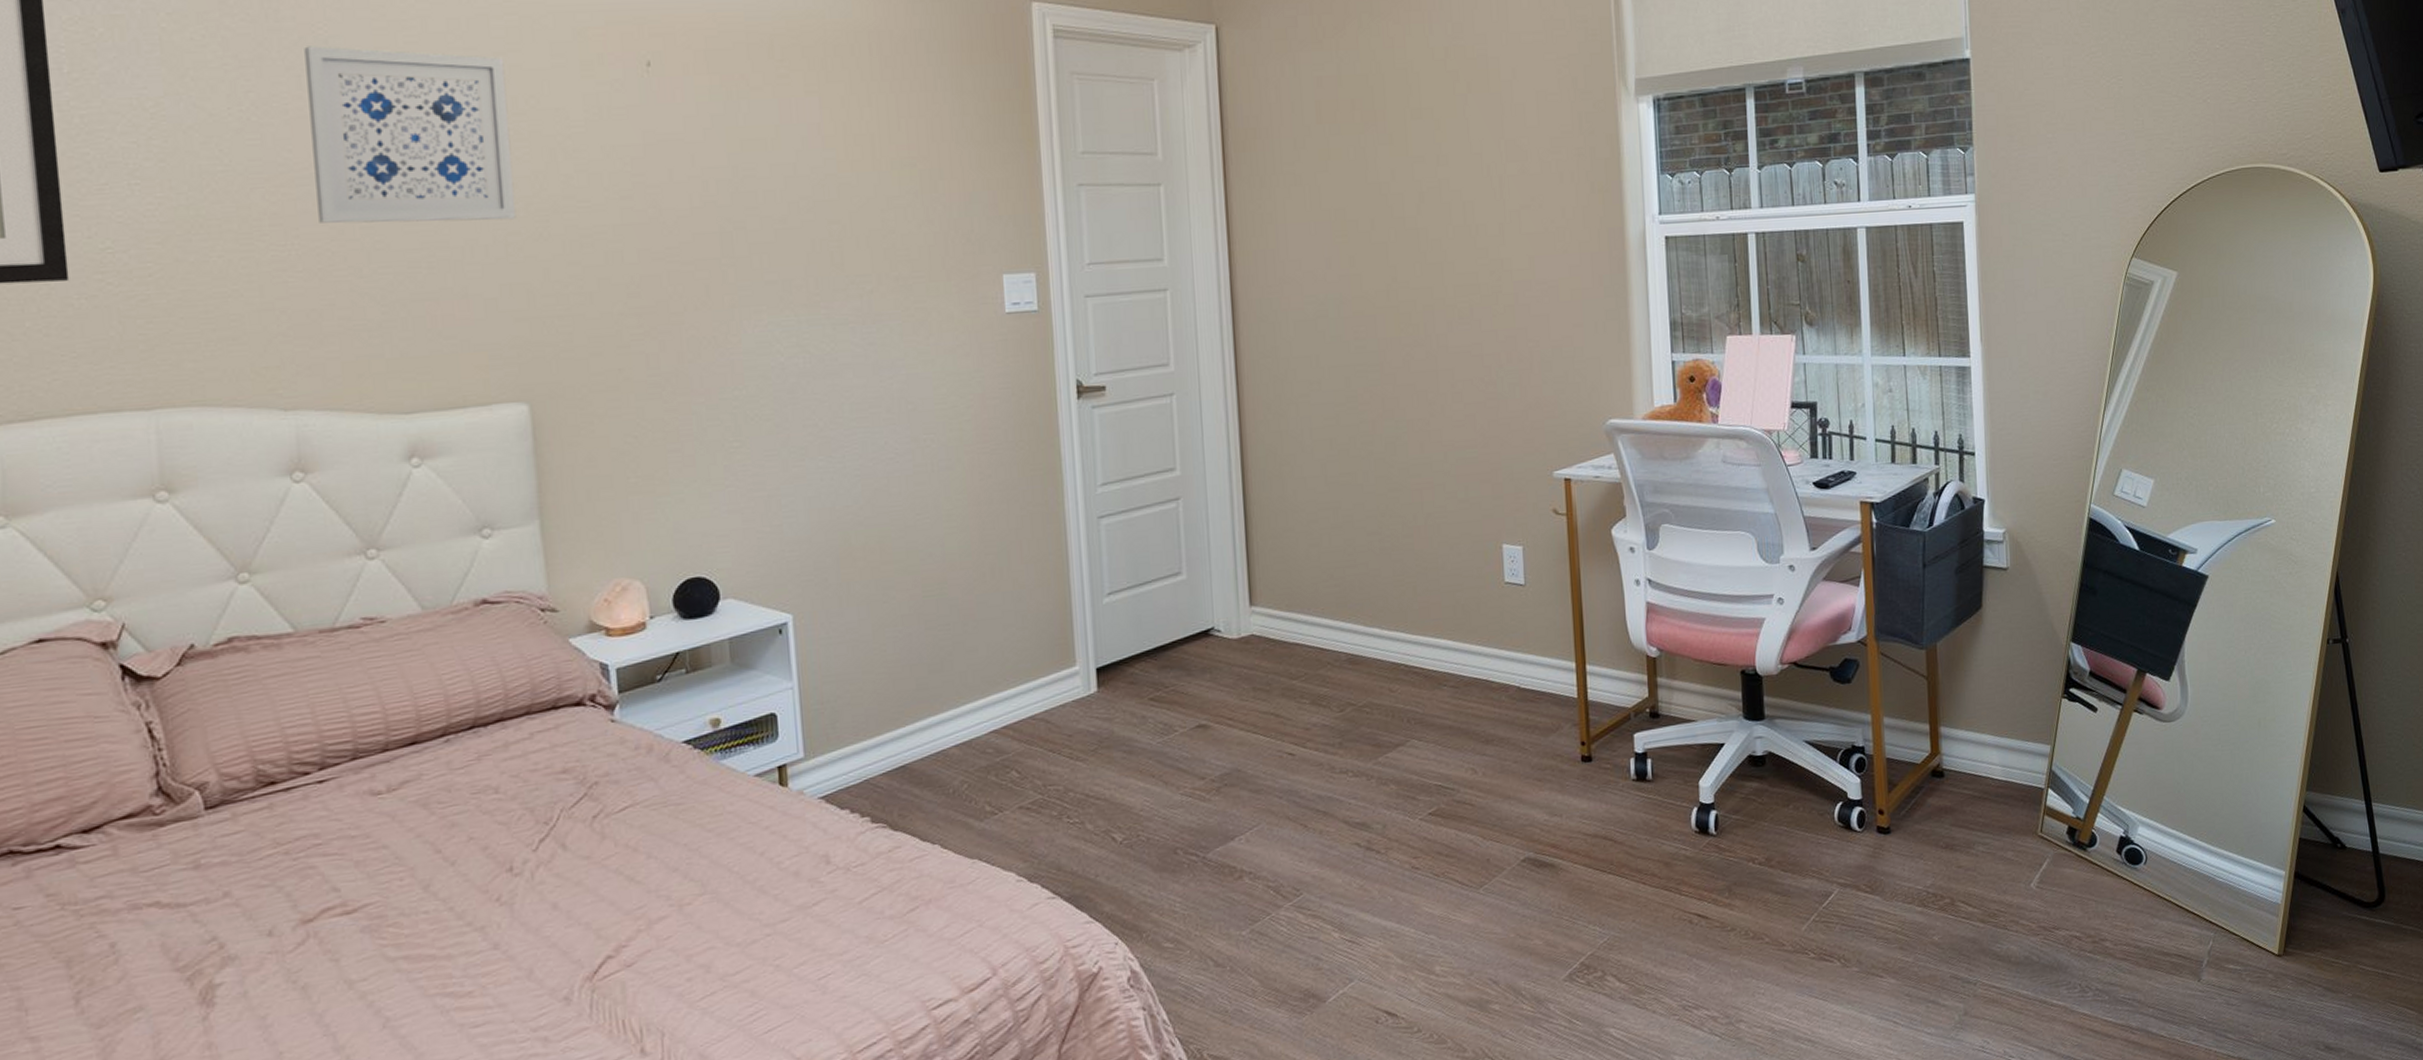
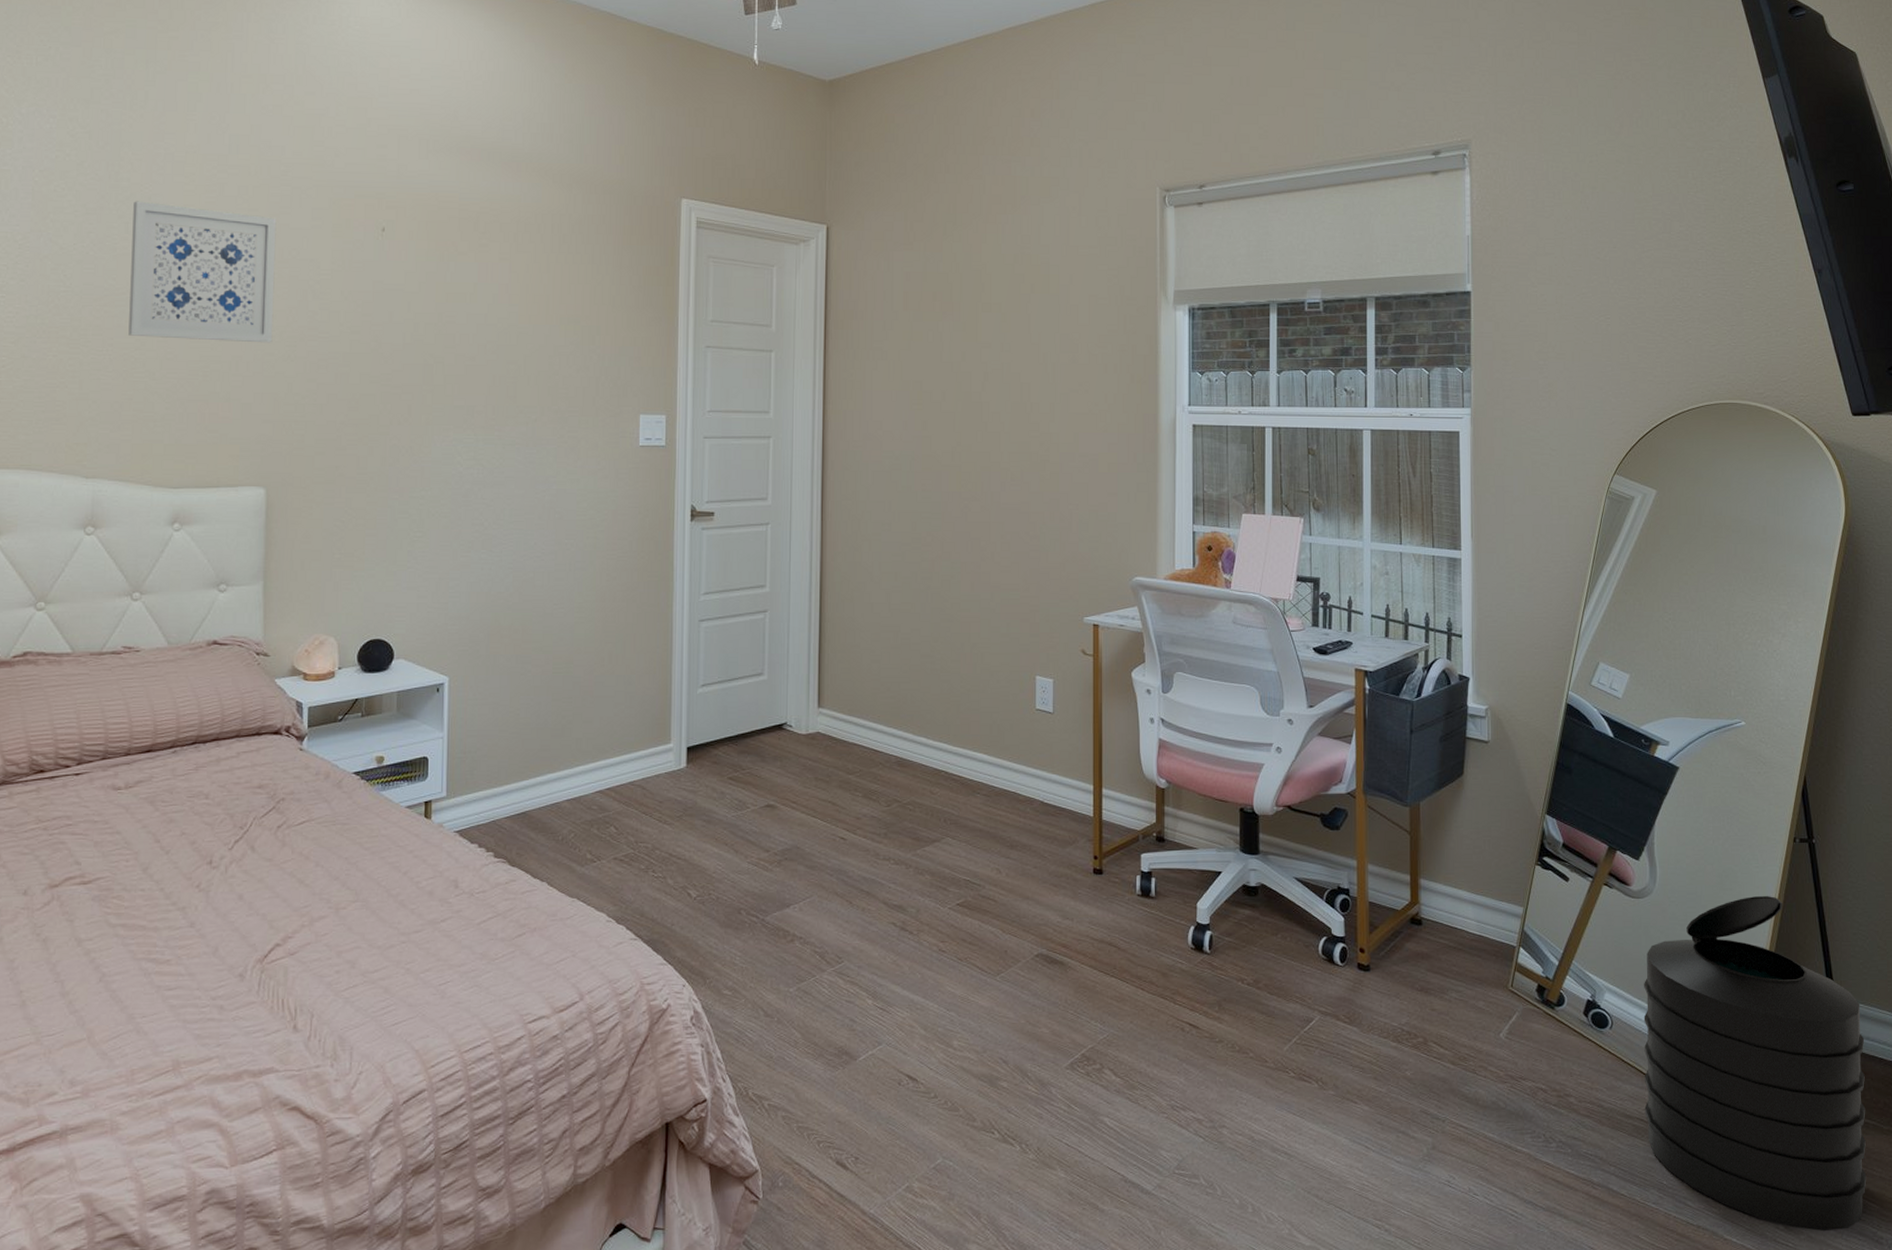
trash can: none [2178,704,2405,1047] -> present [1643,896,1867,1231]

